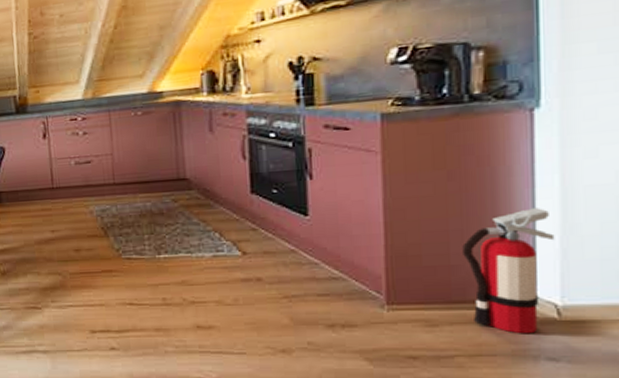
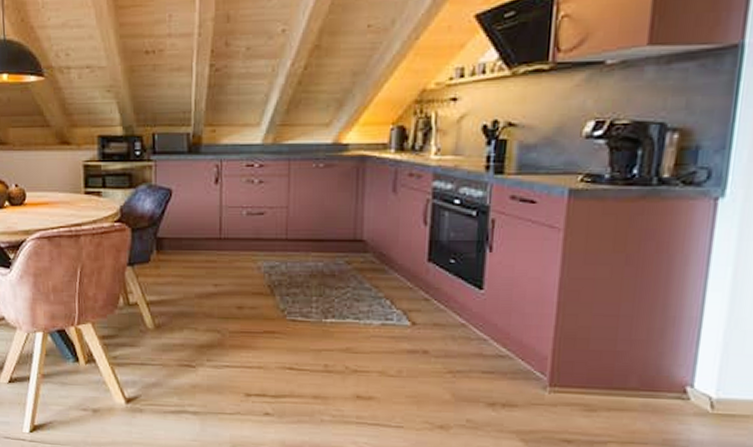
fire extinguisher: present [462,208,555,334] -> none [629,299,720,425]

